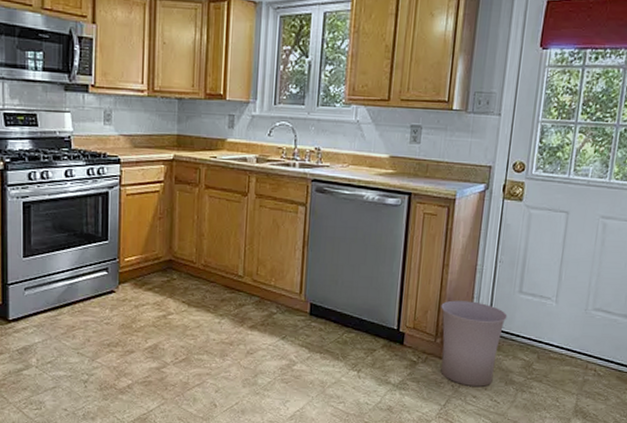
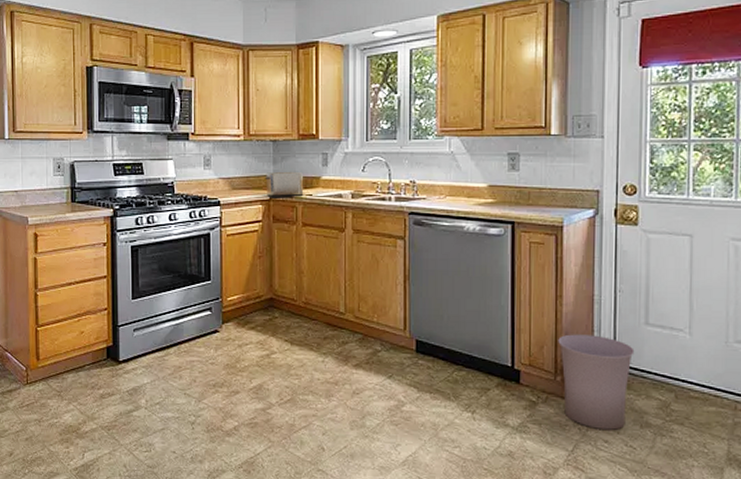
toaster: none [168,131,209,159] -> present [264,171,304,198]

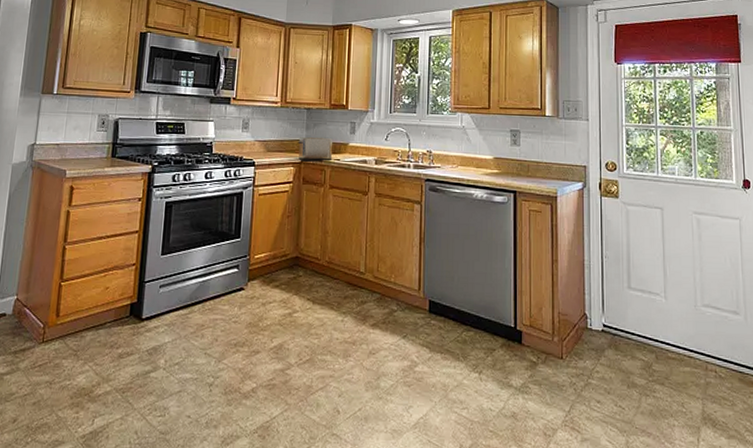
waste bin: present [558,334,635,430] -> none [555,296,620,390]

